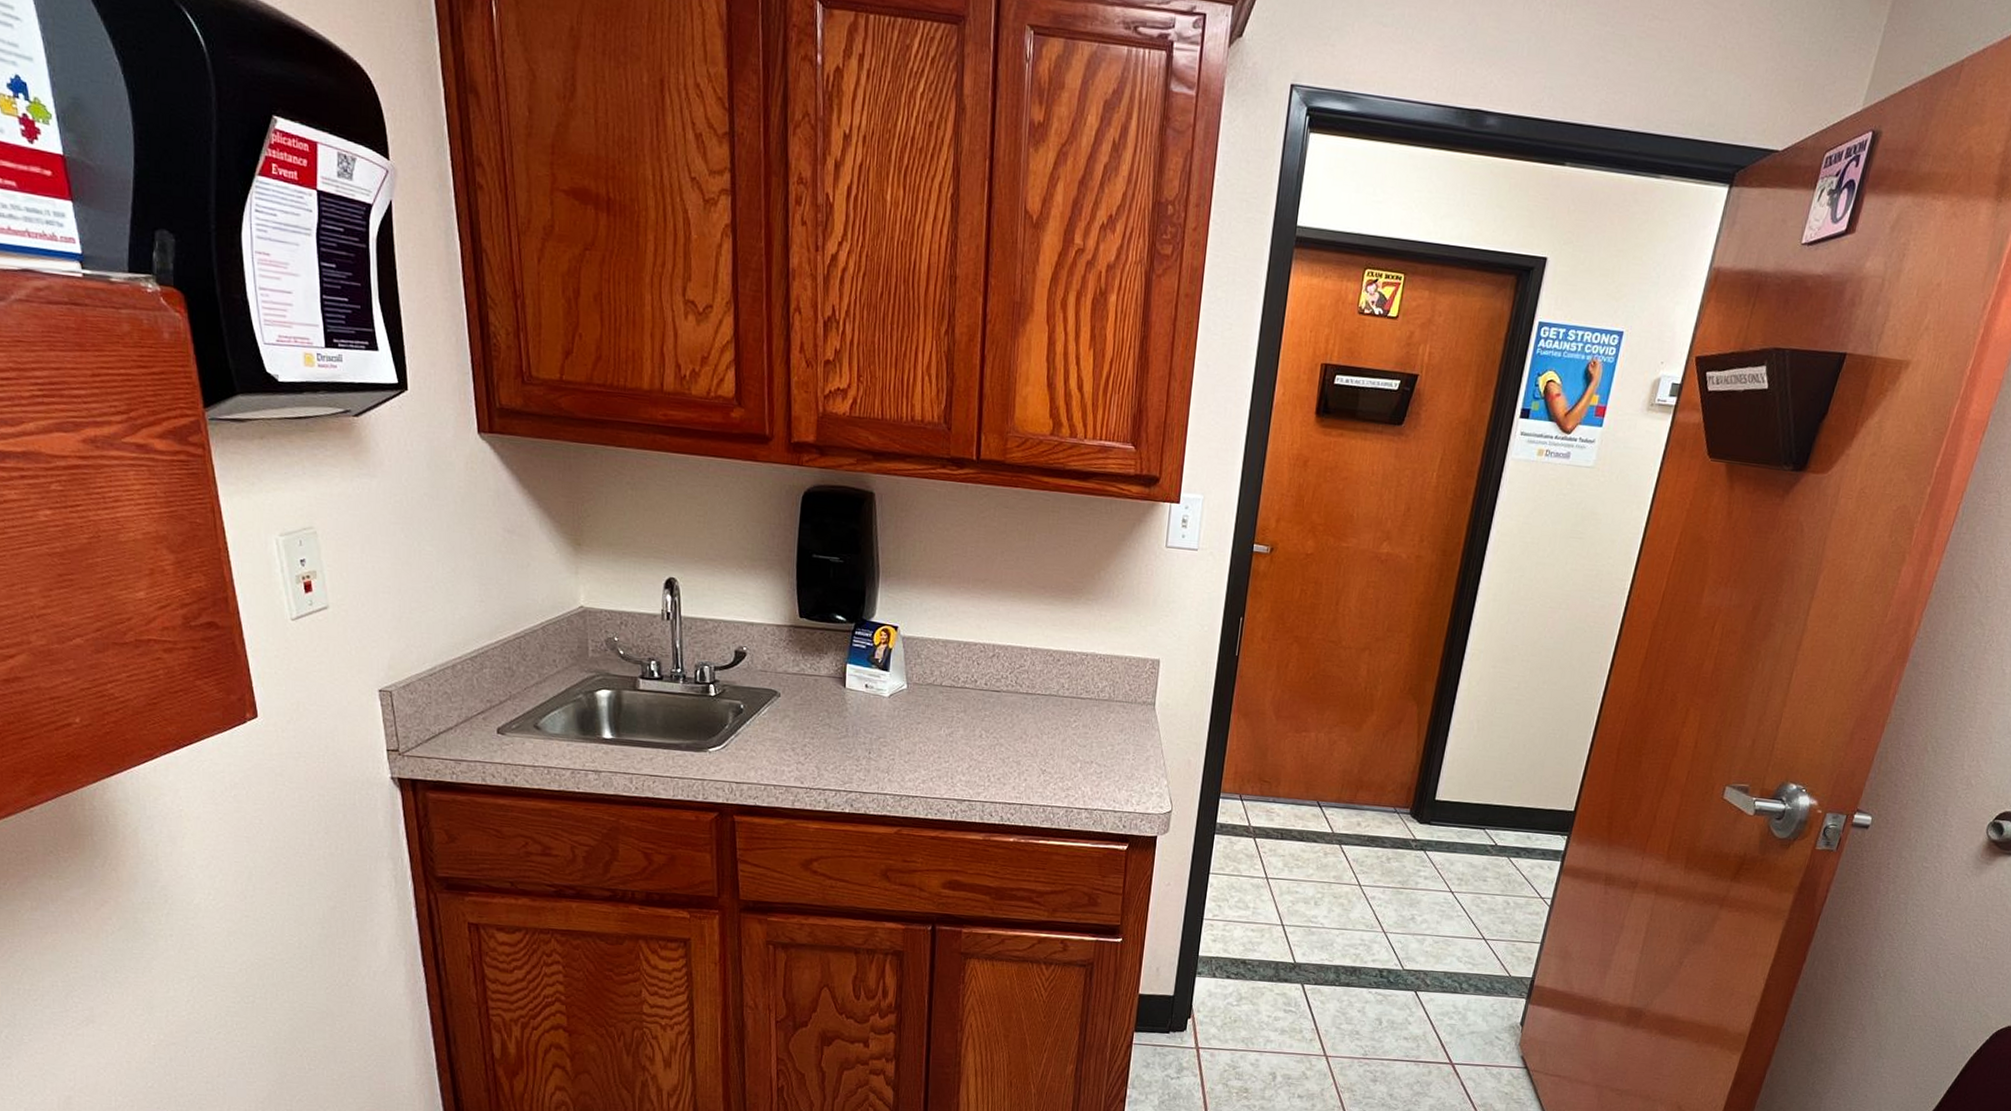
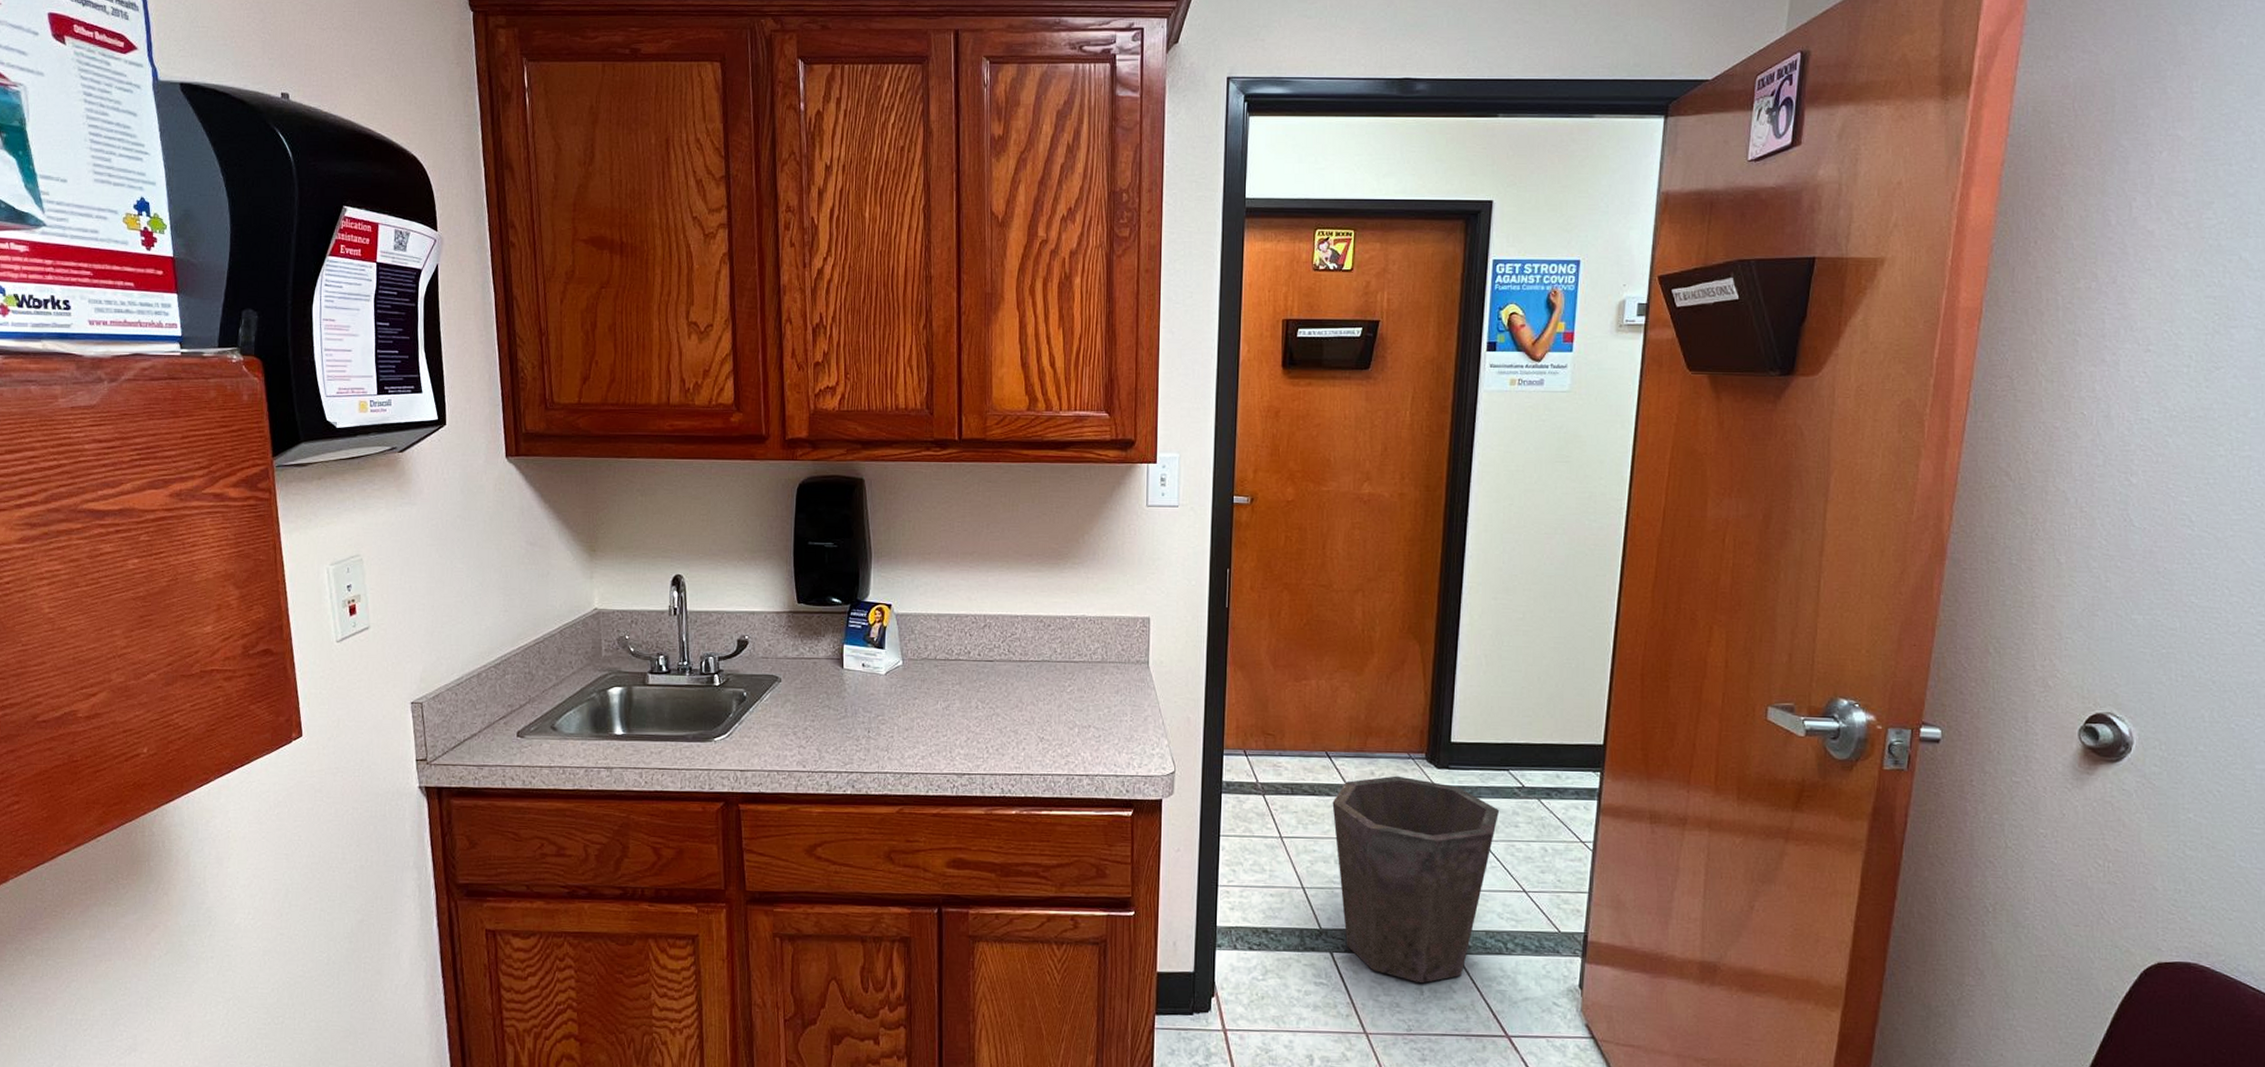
waste bin: none [1317,827,1472,1015] -> present [1332,776,1500,984]

